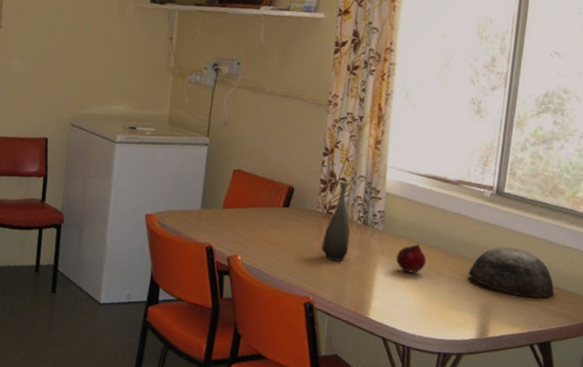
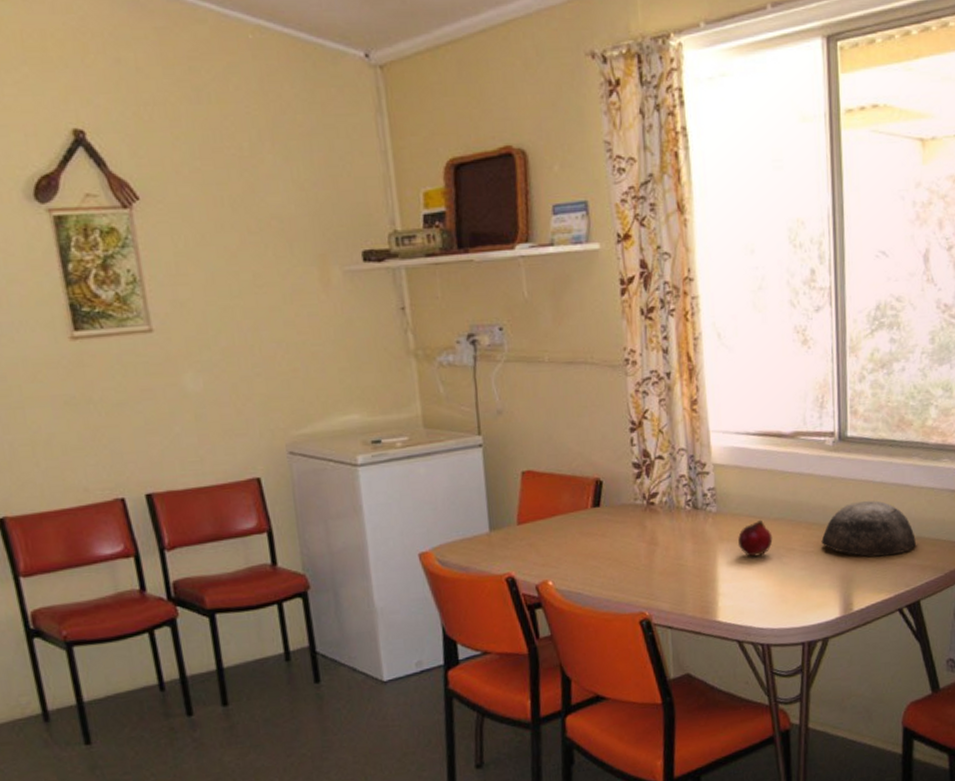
bottle: present [321,182,351,261] -> none [648,461,681,562]

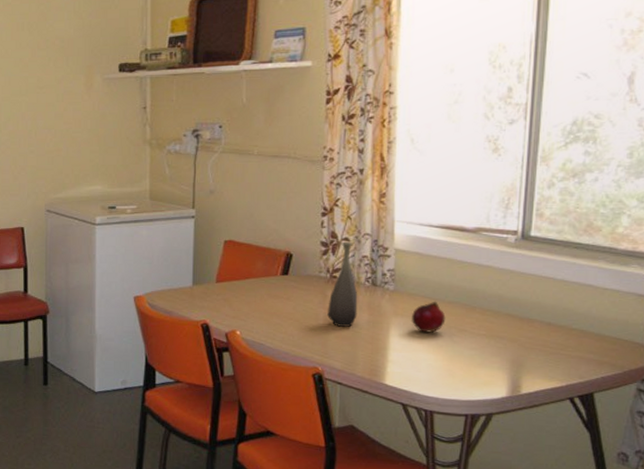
bottle: none [648,461,681,562] -> present [327,242,358,327]
bowl: present [821,500,916,557] -> none [494,295,594,348]

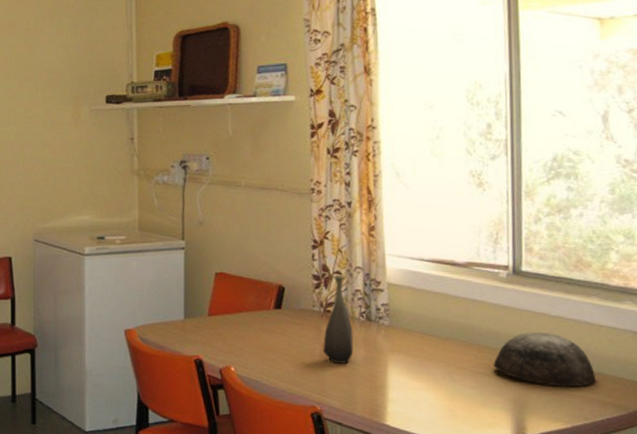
fruit: present [412,301,446,333] -> none [409,337,444,370]
bowl: none [494,295,594,348] -> present [493,332,596,387]

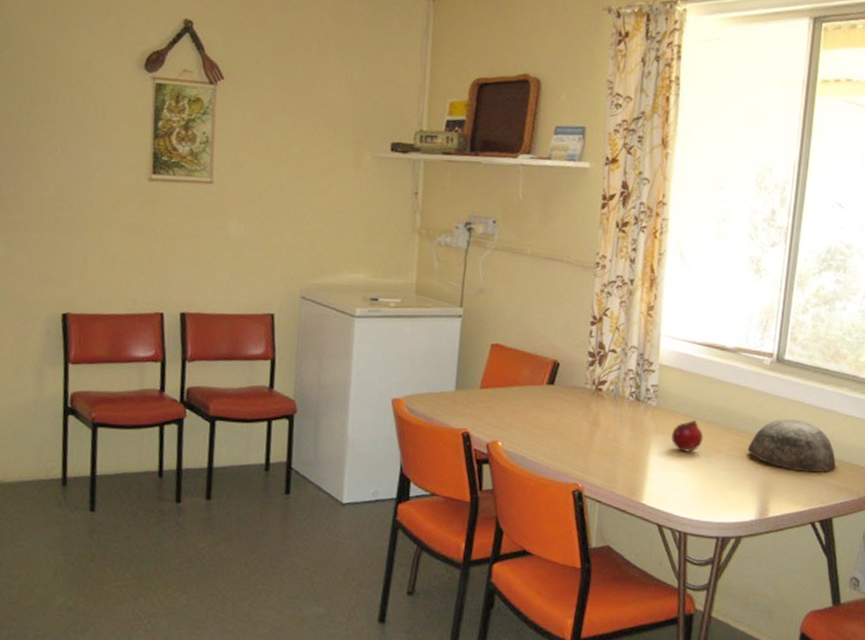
bottle: present [323,276,354,364] -> none [590,354,622,443]
fruit: none [409,337,444,370] -> present [671,419,704,452]

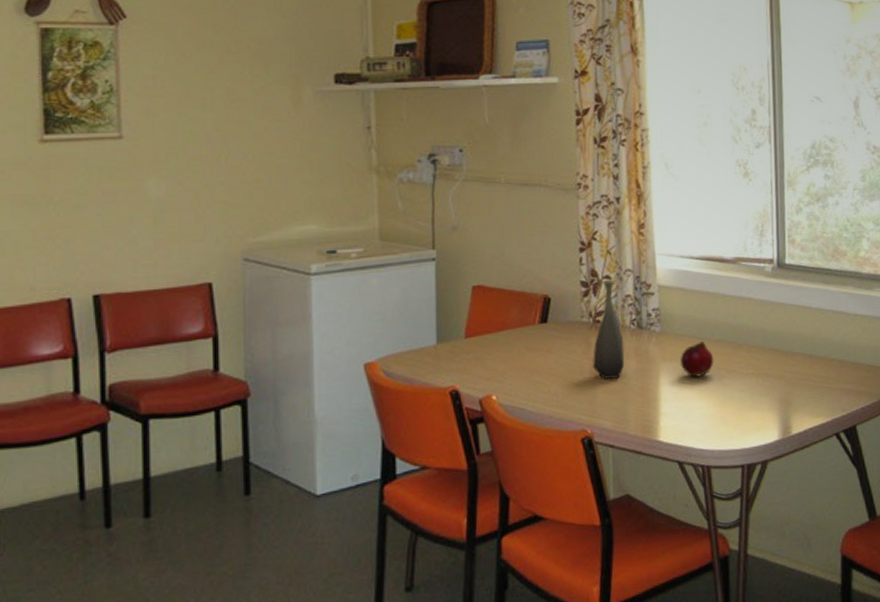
bottle: none [590,354,622,443] -> present [593,280,625,379]
bowl: present [747,419,836,472] -> none [761,326,851,381]

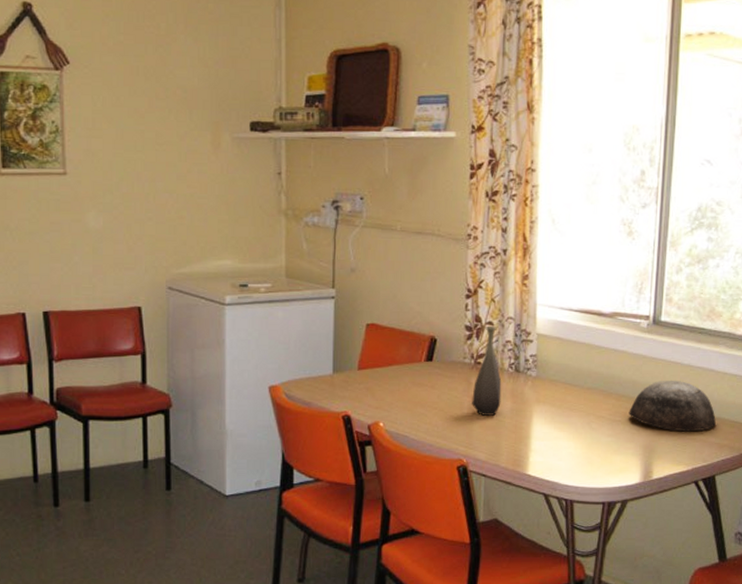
fruit: present [681,340,714,377] -> none [553,387,585,420]
bowl: none [761,326,851,381] -> present [628,381,716,432]

